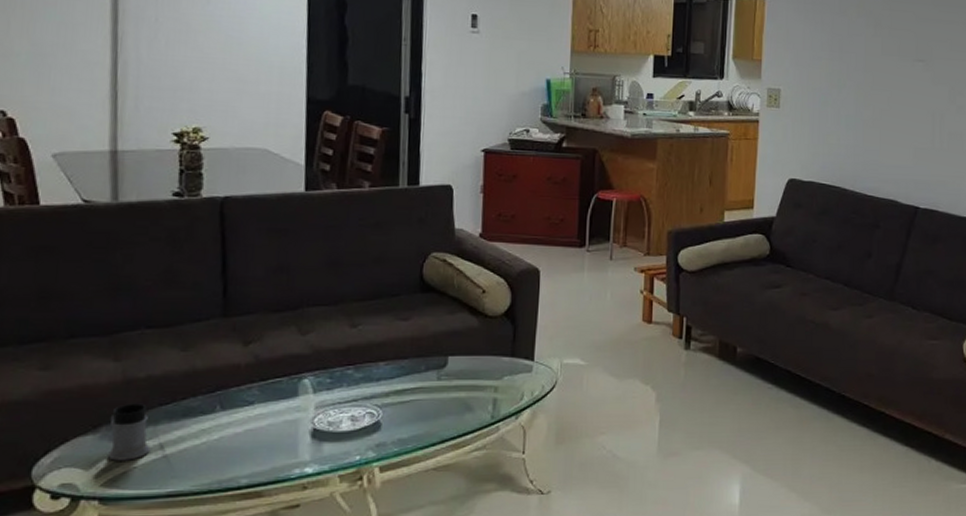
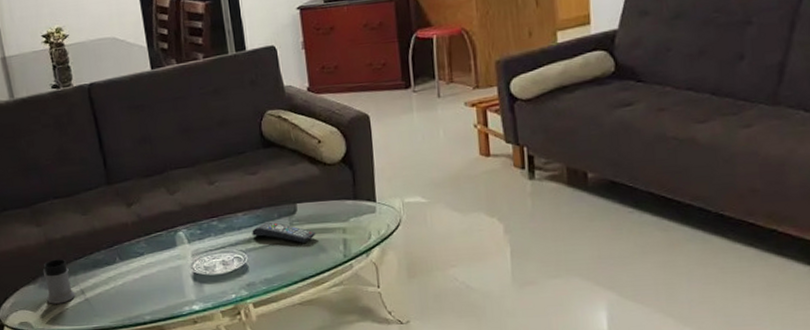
remote control: none [392,374,465,400] -> present [252,221,316,243]

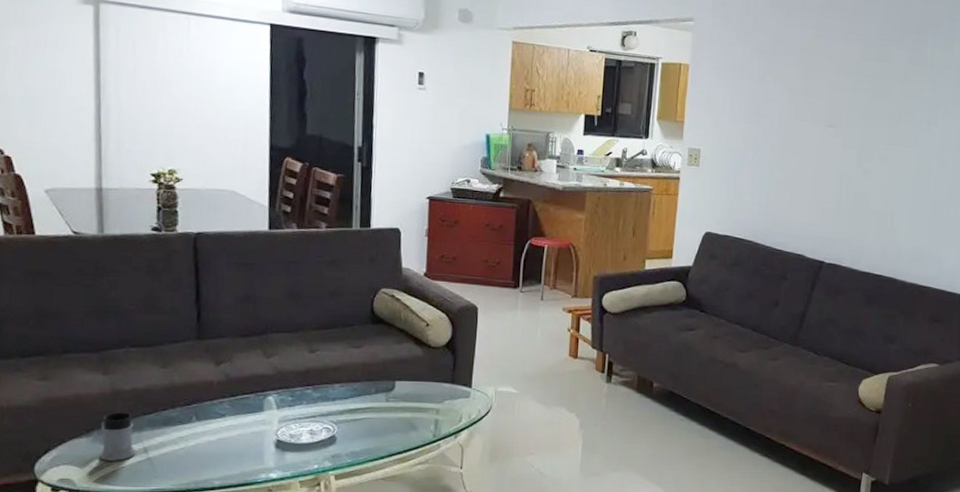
remote control: present [252,221,316,243] -> none [346,395,410,420]

